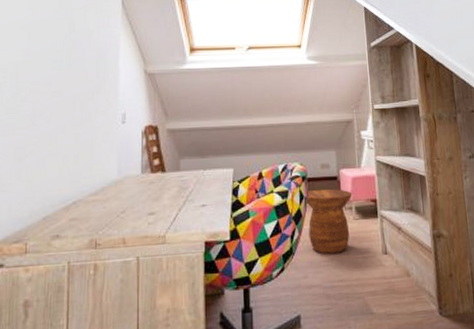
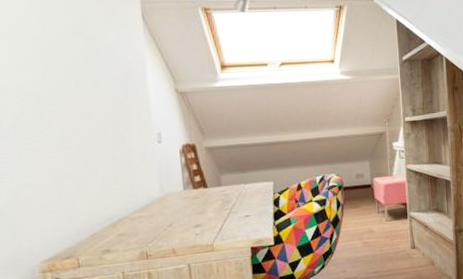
side table: present [305,189,353,254] -> none [341,195,385,252]

